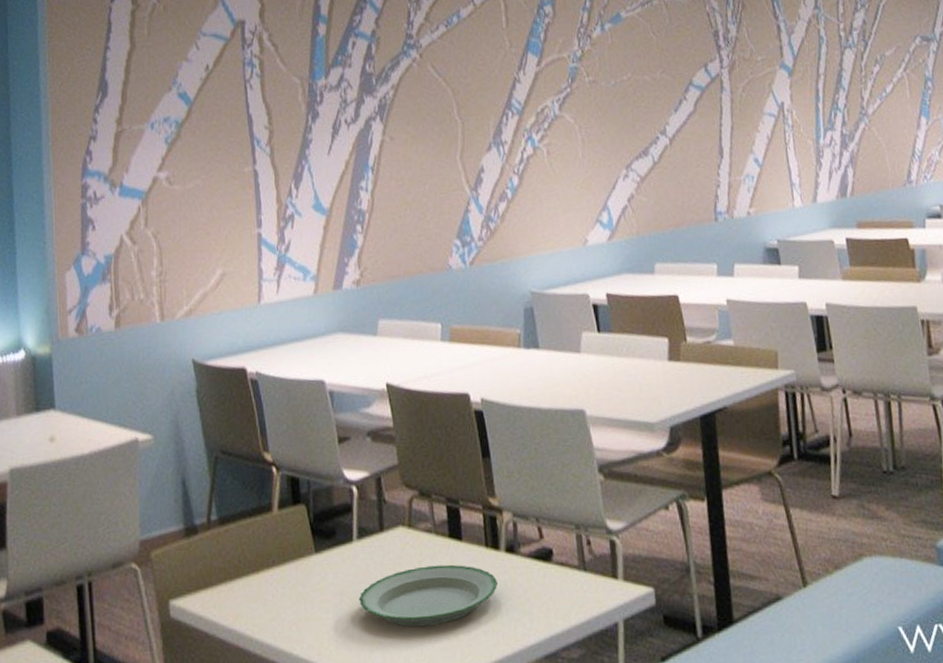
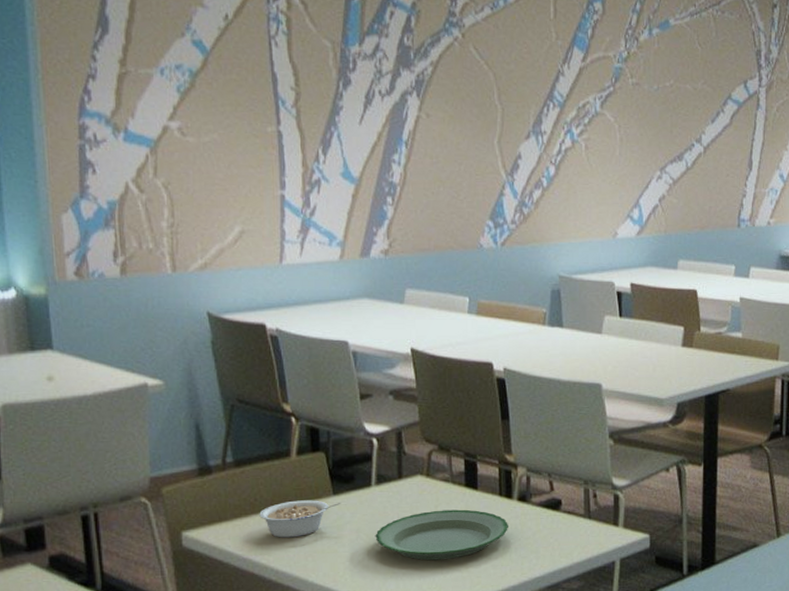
legume: none [243,559,324,605] -> present [259,500,341,538]

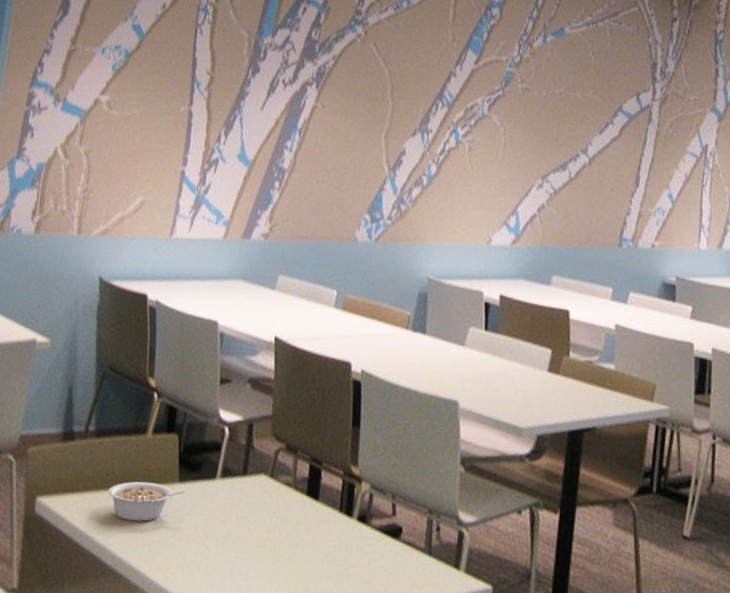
plate: present [375,509,509,561] -> none [211,516,345,576]

